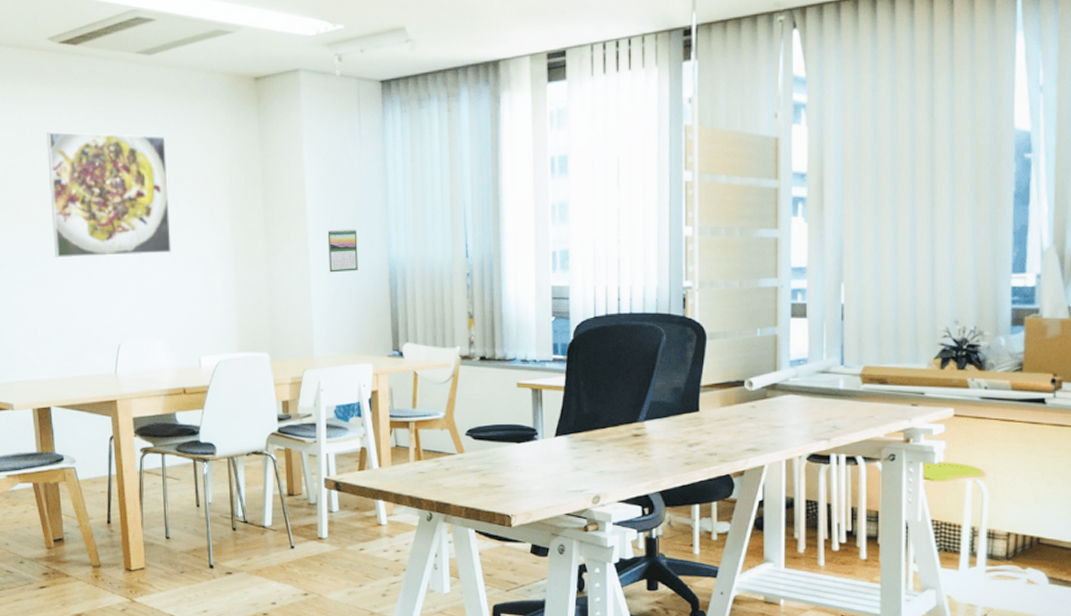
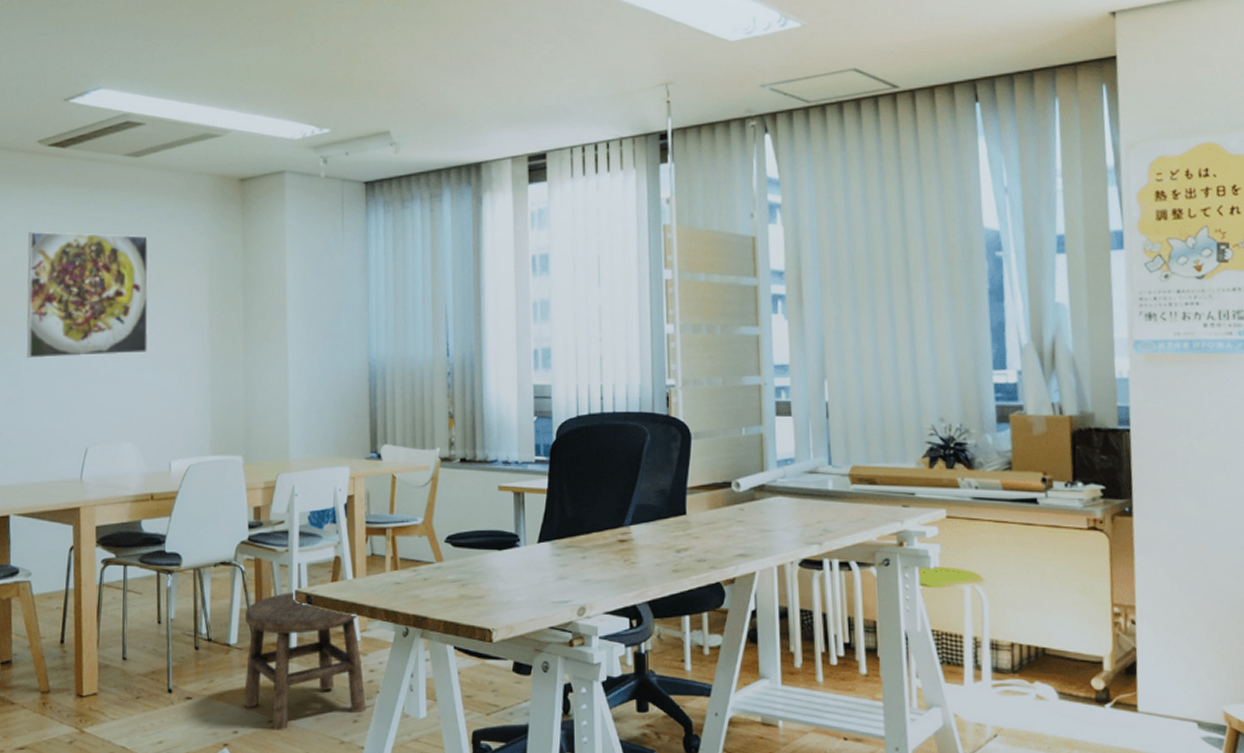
stool: none [277,480,394,602] -> present [244,592,366,730]
calendar: present [327,229,358,273] -> none [307,328,338,372]

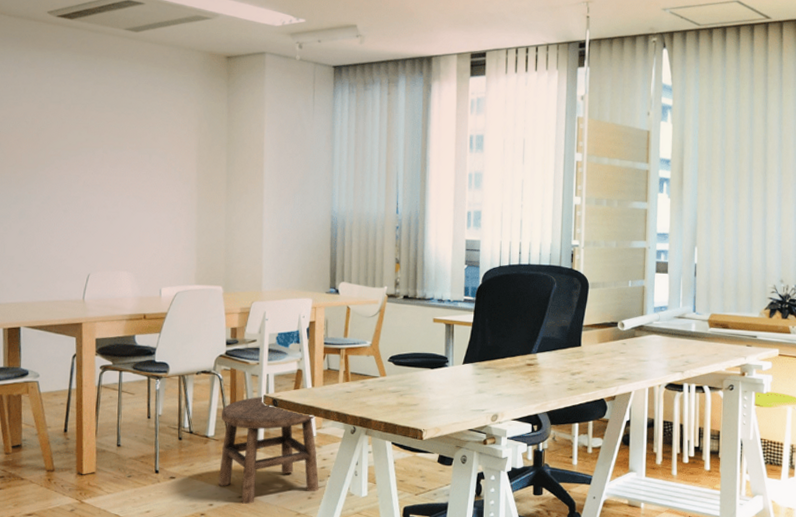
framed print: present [26,231,149,358] -> none [36,89,146,199]

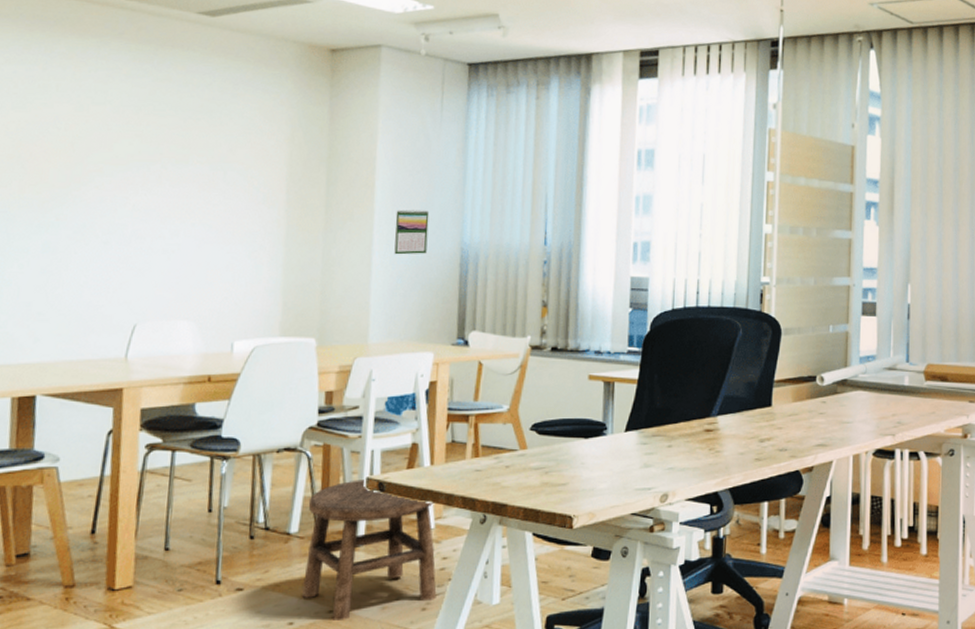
calendar: none [280,185,306,221] -> present [394,209,430,255]

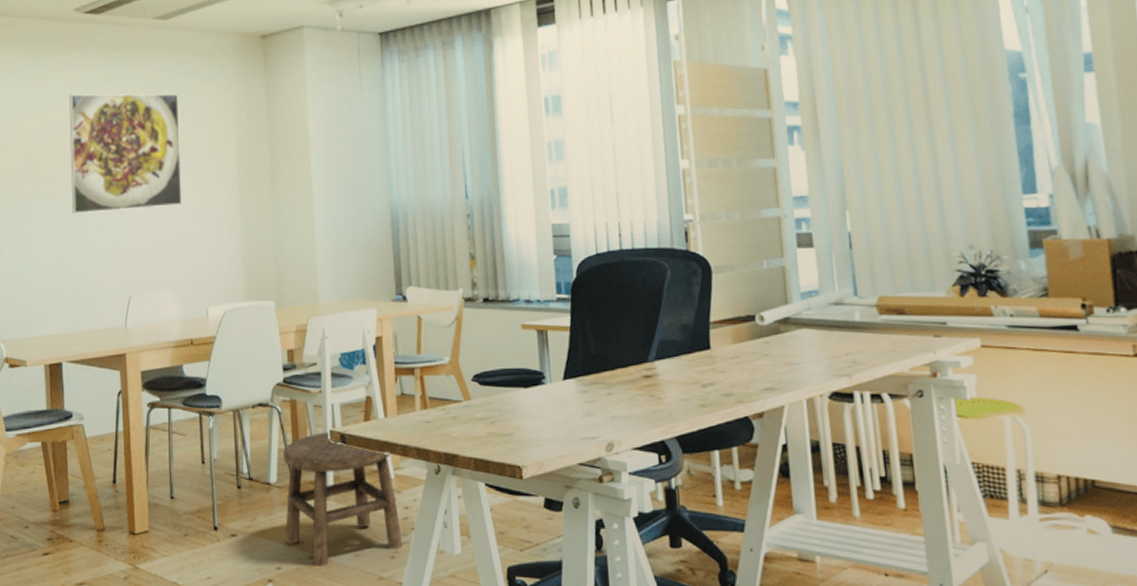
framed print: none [67,87,222,227] -> present [69,93,182,213]
calendar: present [394,209,430,255] -> none [330,175,361,219]

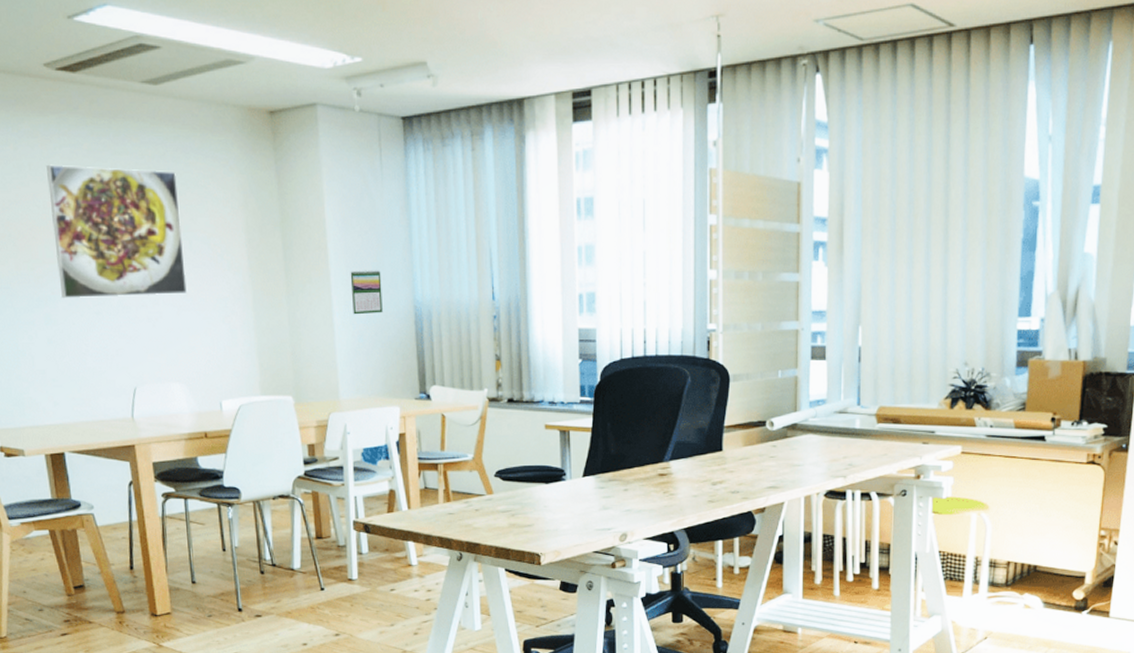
stool: present [283,432,403,566] -> none [306,522,425,642]
calendar: none [330,175,361,219] -> present [350,270,383,315]

